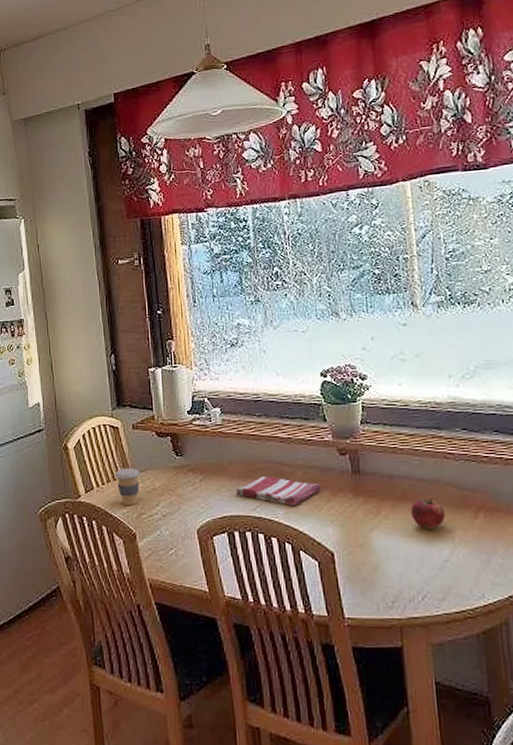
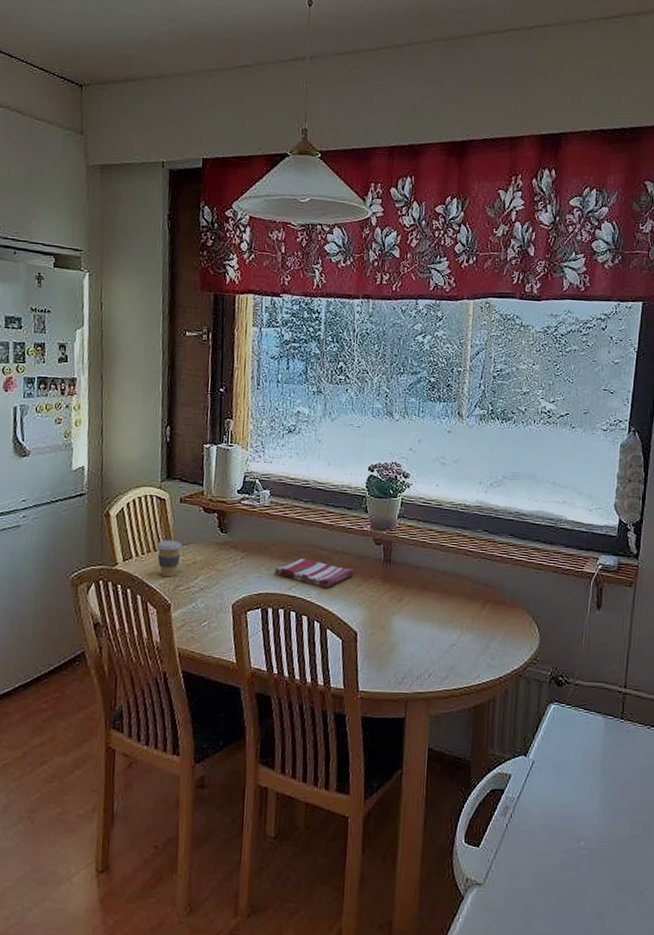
fruit: present [410,498,446,529] -> none [429,588,459,616]

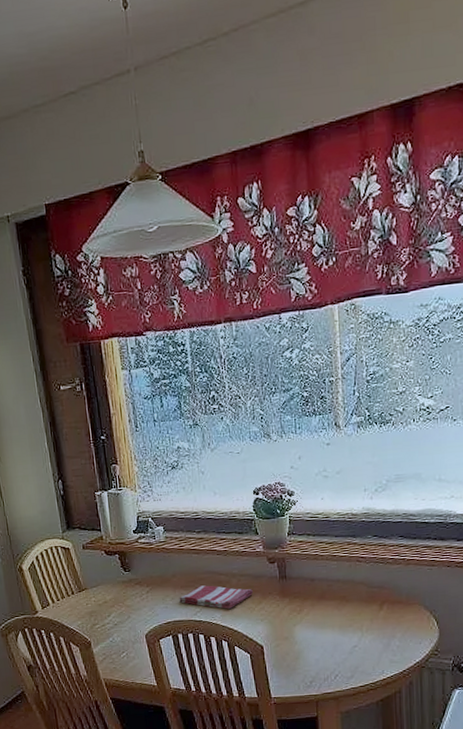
coffee cup: present [157,539,182,577] -> none [69,584,92,618]

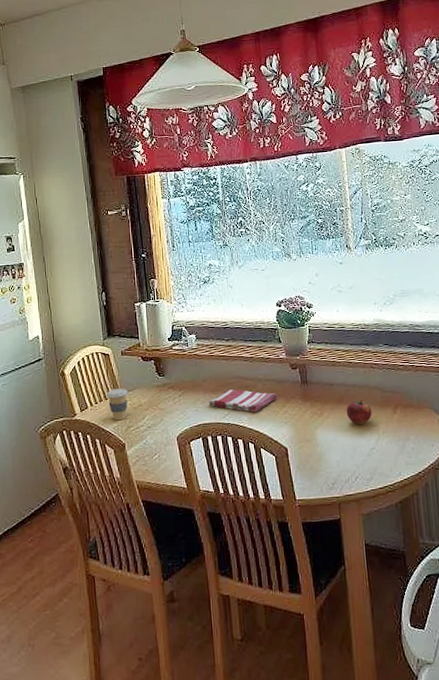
coffee cup: none [69,584,92,618] -> present [107,388,128,421]
fruit: none [327,595,356,621] -> present [346,400,372,424]

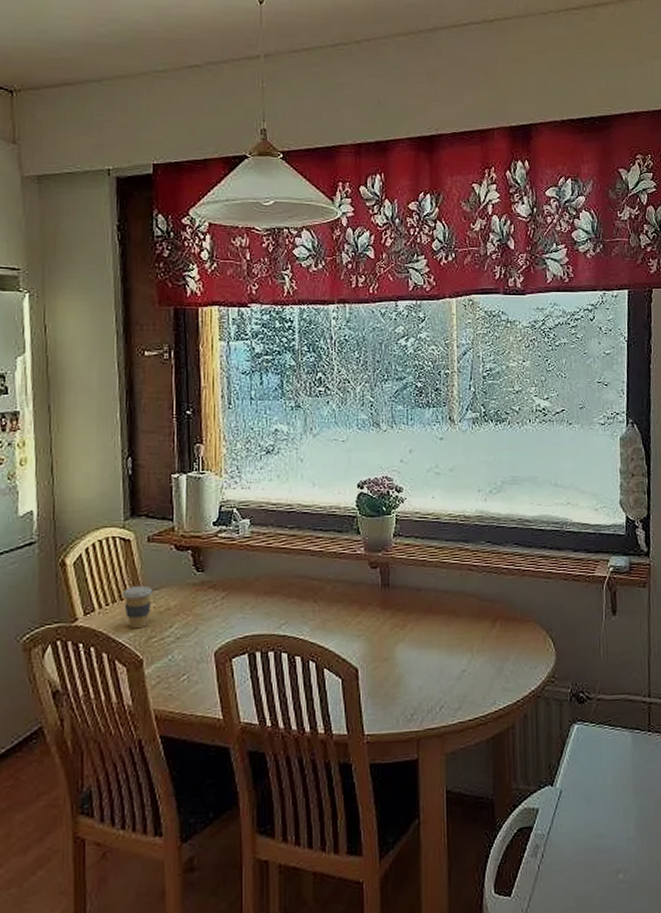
dish towel: present [209,389,277,412] -> none [261,592,350,622]
fruit: present [346,400,372,424] -> none [434,609,466,640]

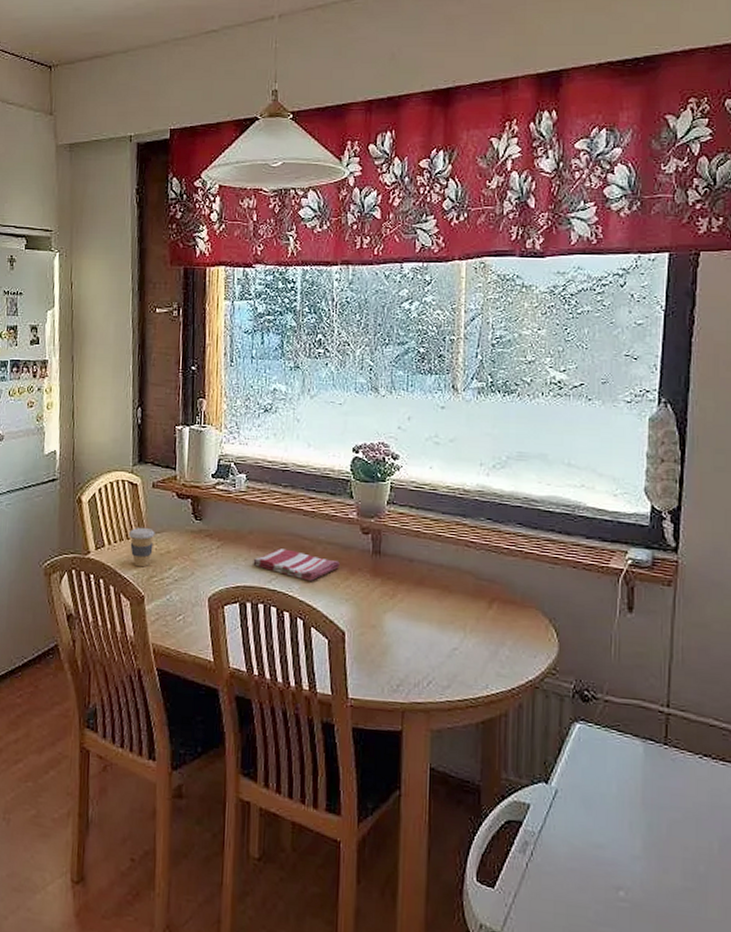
dish towel: none [261,592,350,622] -> present [253,548,340,581]

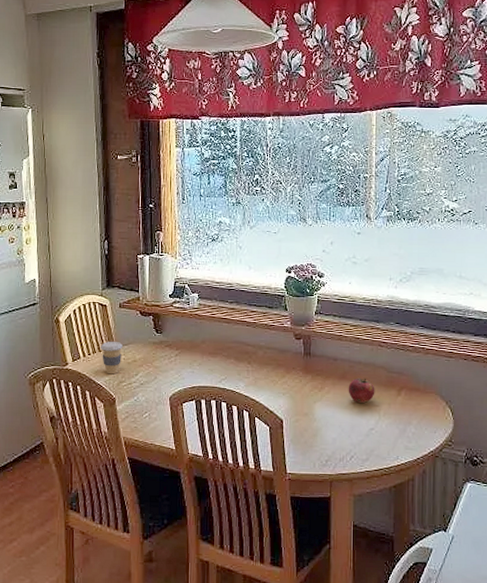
dish towel: present [253,548,340,581] -> none [206,354,277,380]
fruit: none [426,584,460,616] -> present [348,378,375,403]

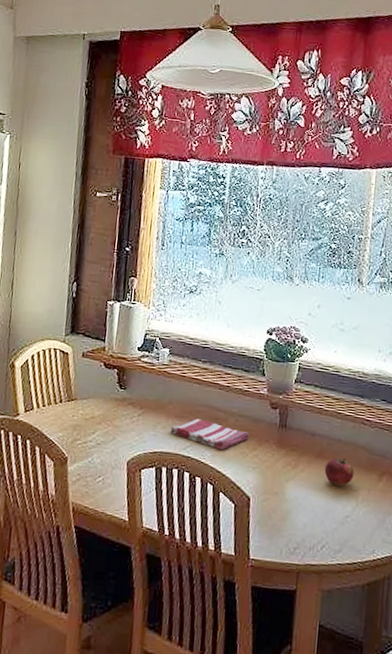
coffee cup: present [101,341,123,375] -> none [57,393,82,431]
dish towel: none [206,354,277,380] -> present [170,418,249,450]

